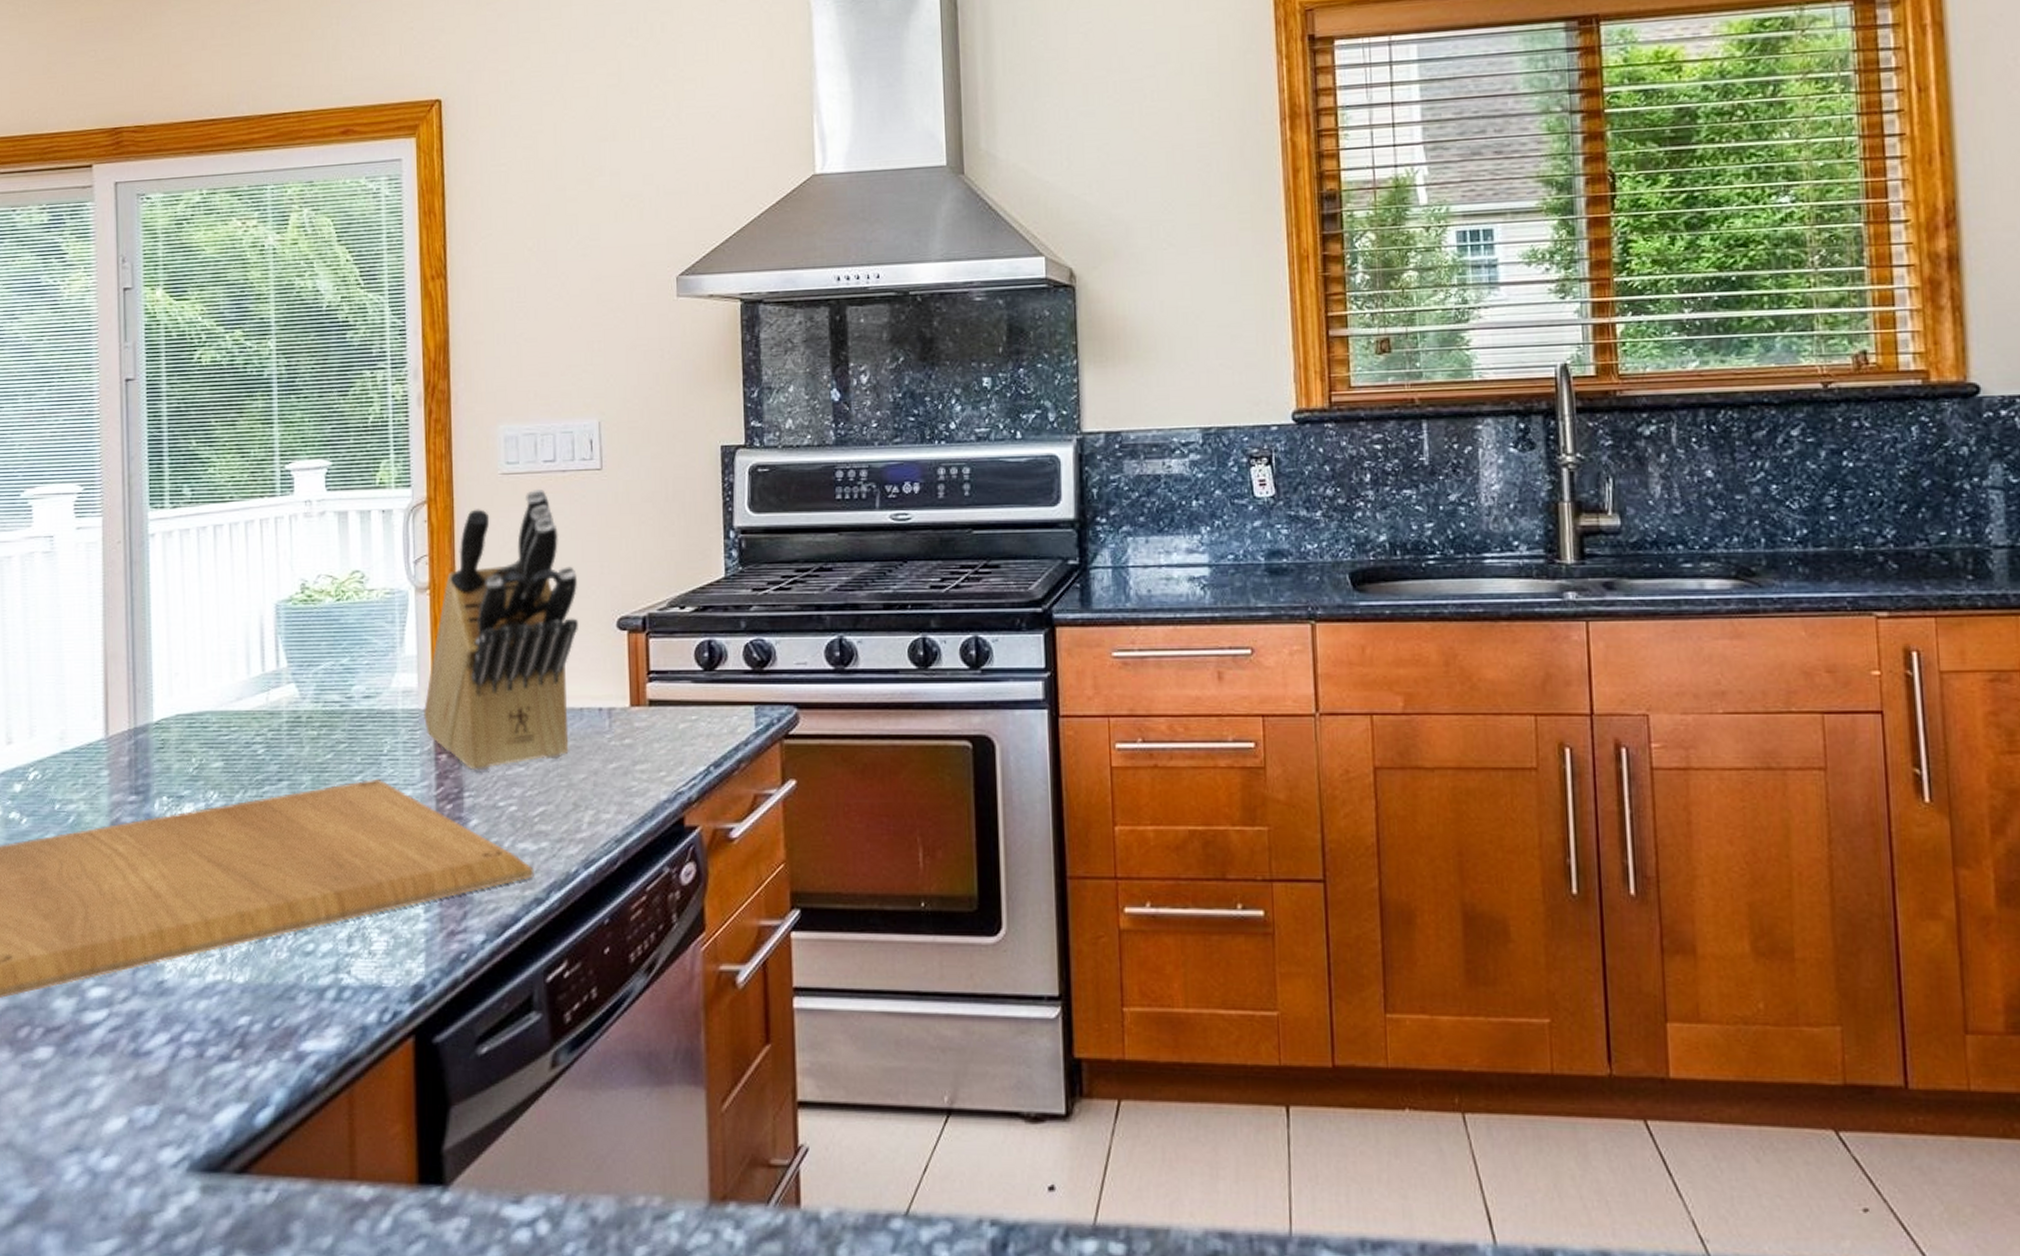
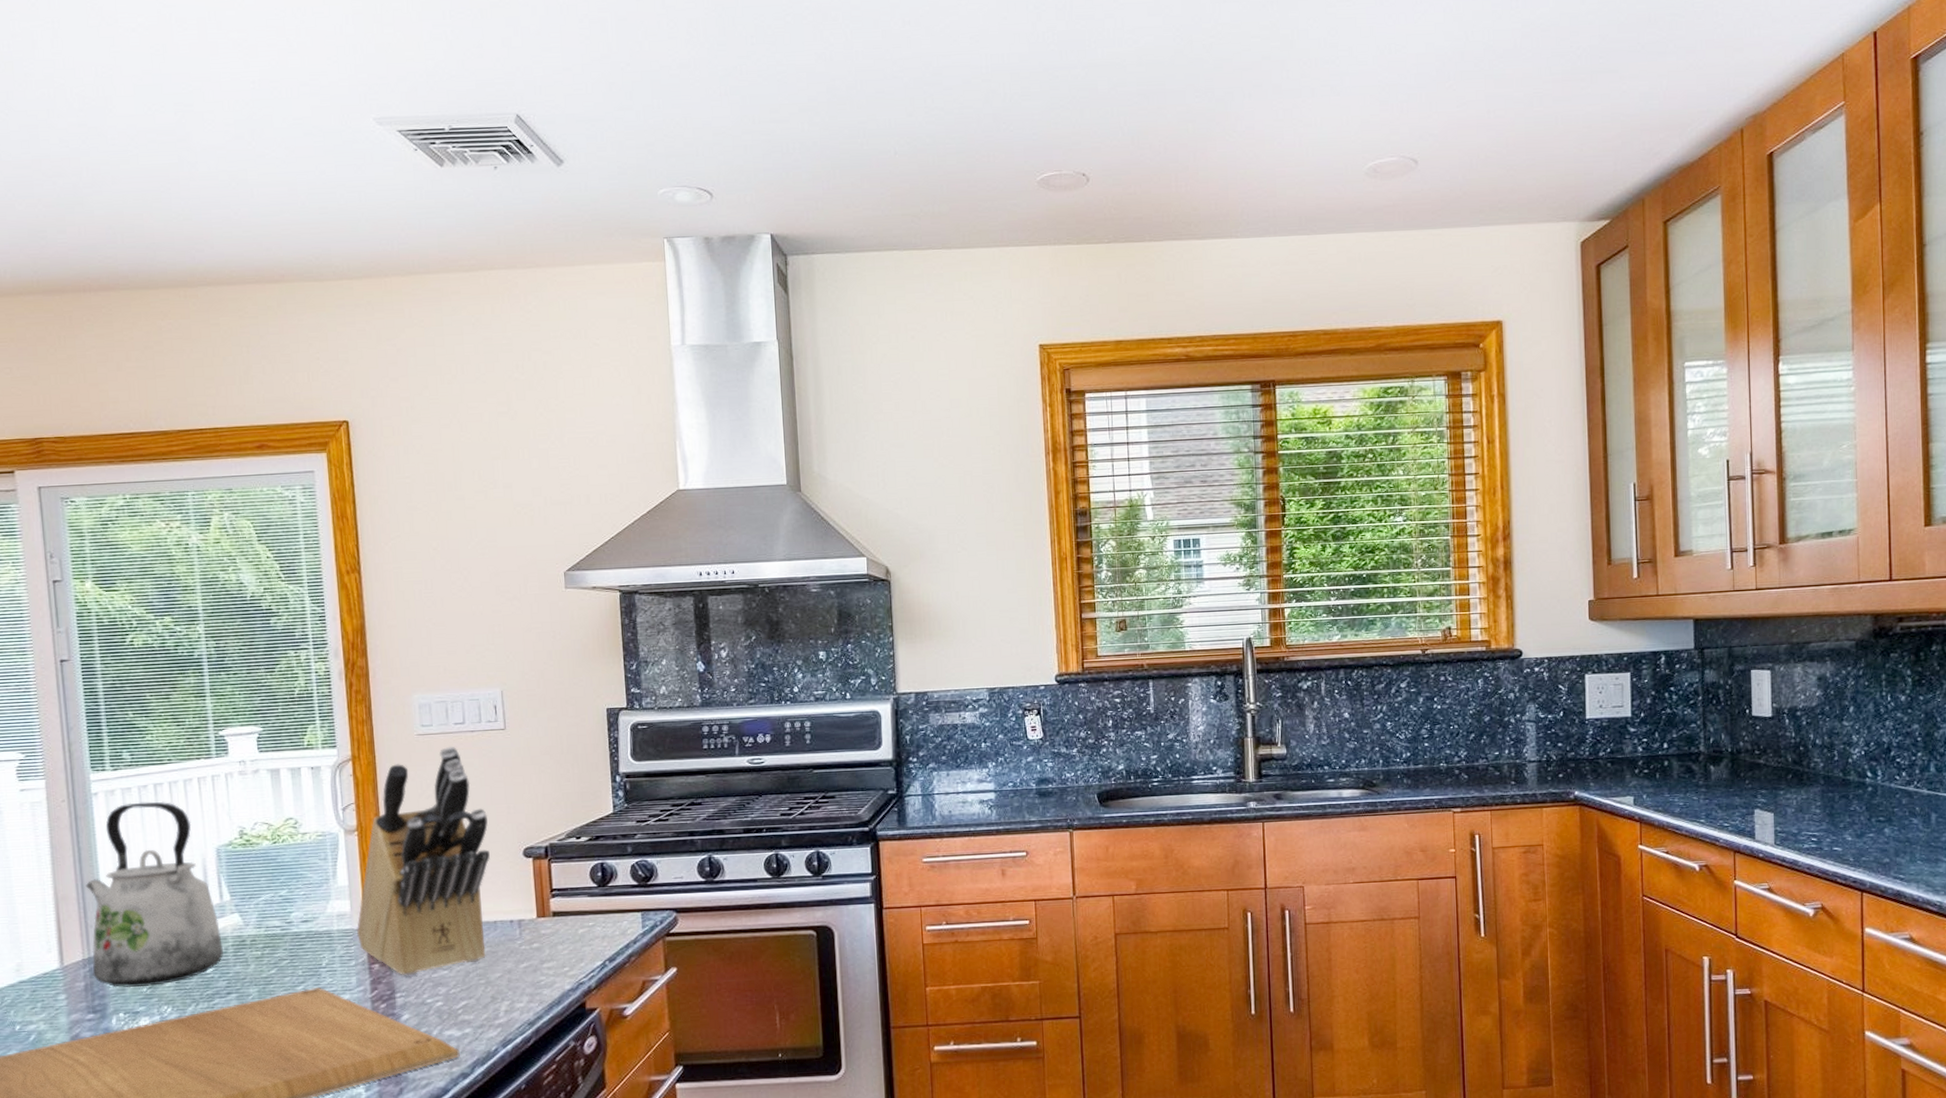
kettle: none [136,546,278,767] -> present [85,801,224,988]

